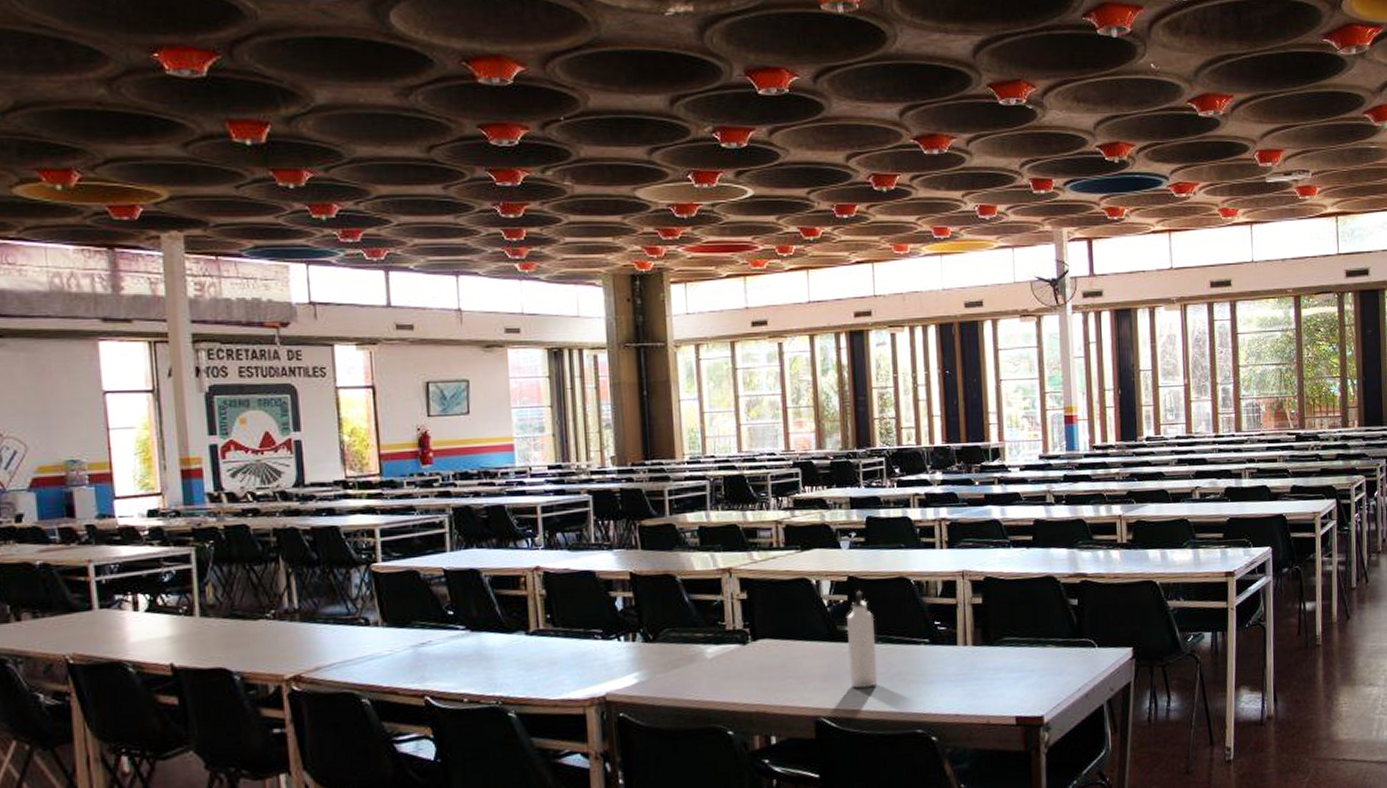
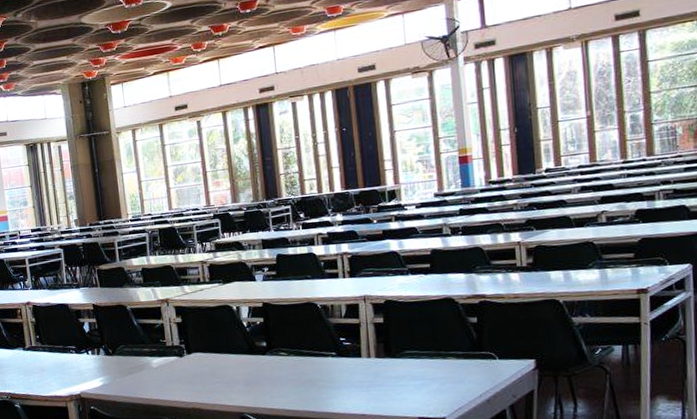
water bottle: present [846,592,878,689] -> none [263,315,292,392]

